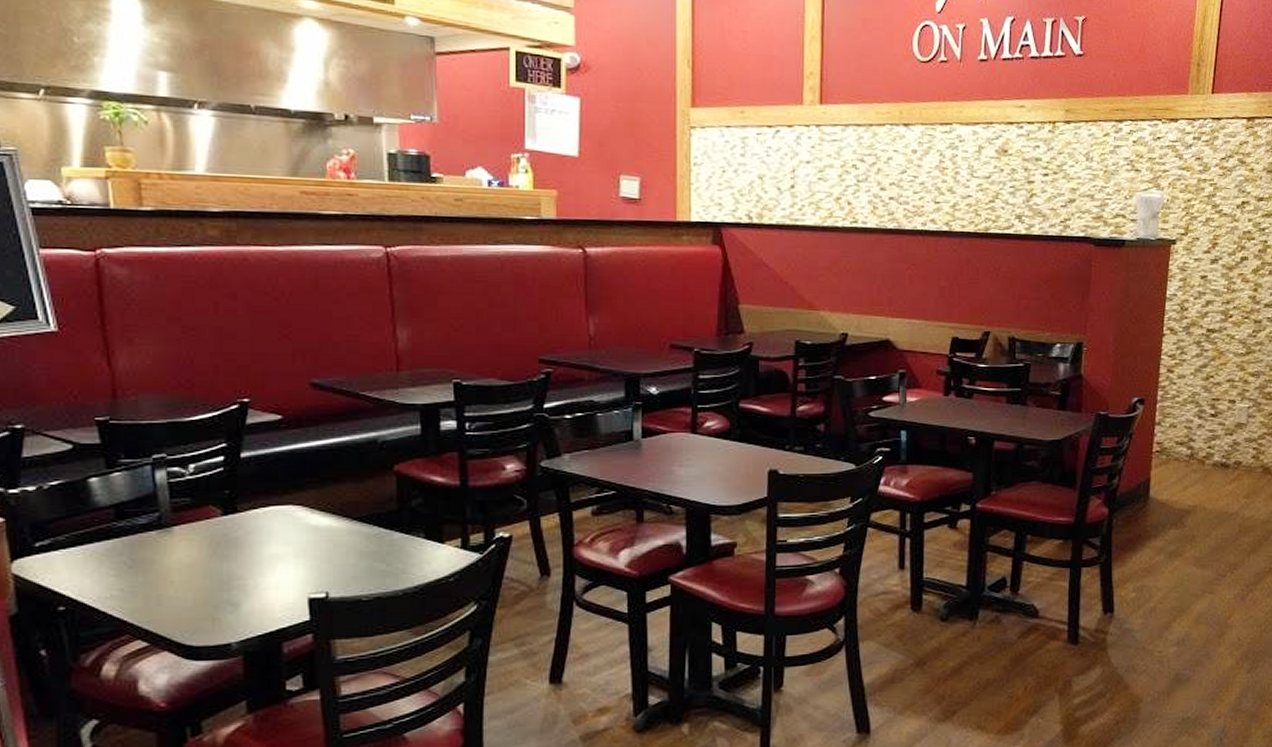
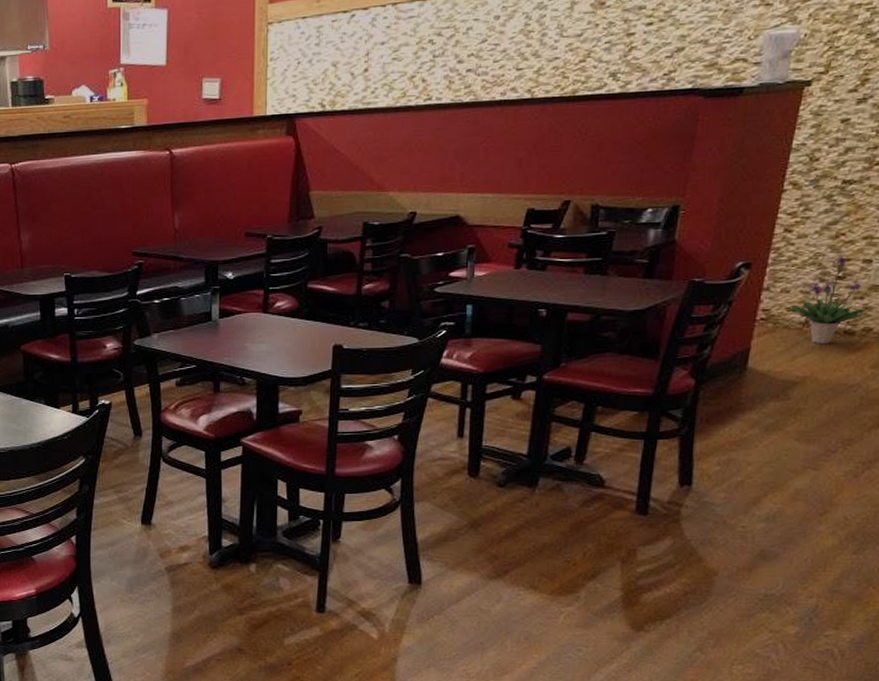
potted plant: none [1178,394,1236,476] -> present [790,254,867,345]

